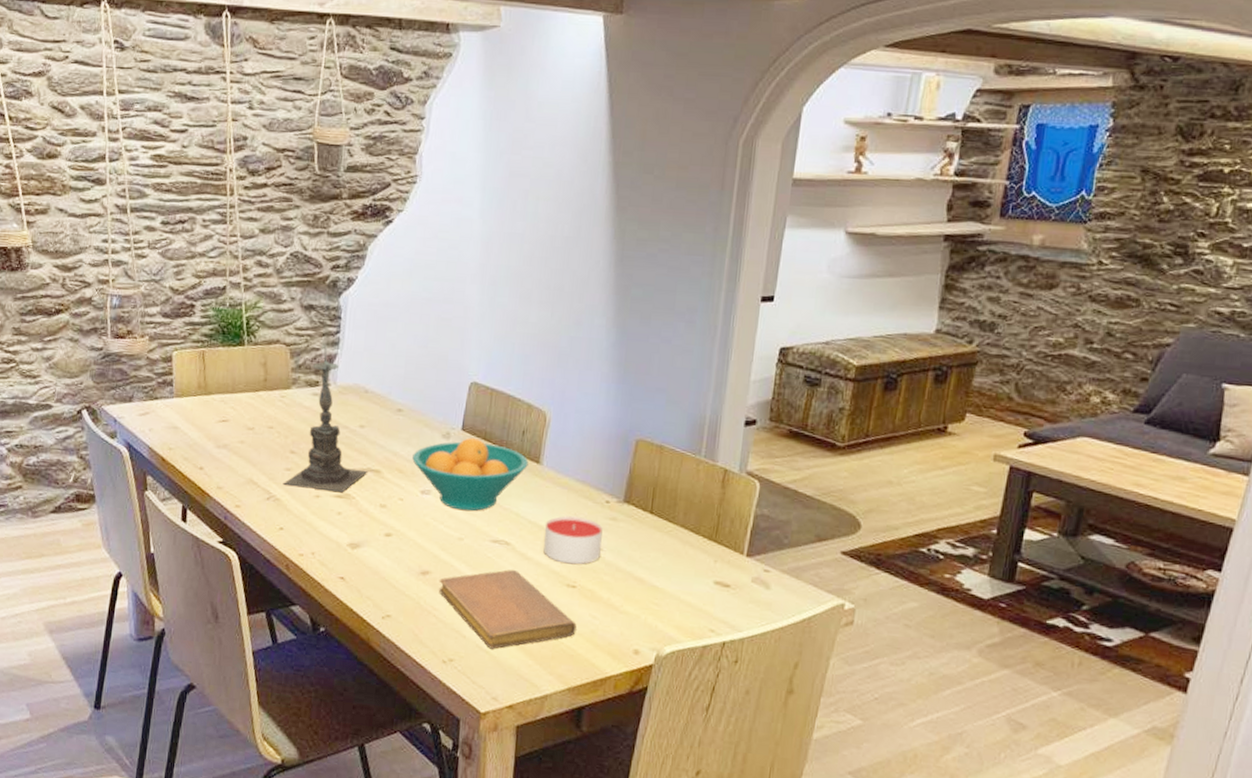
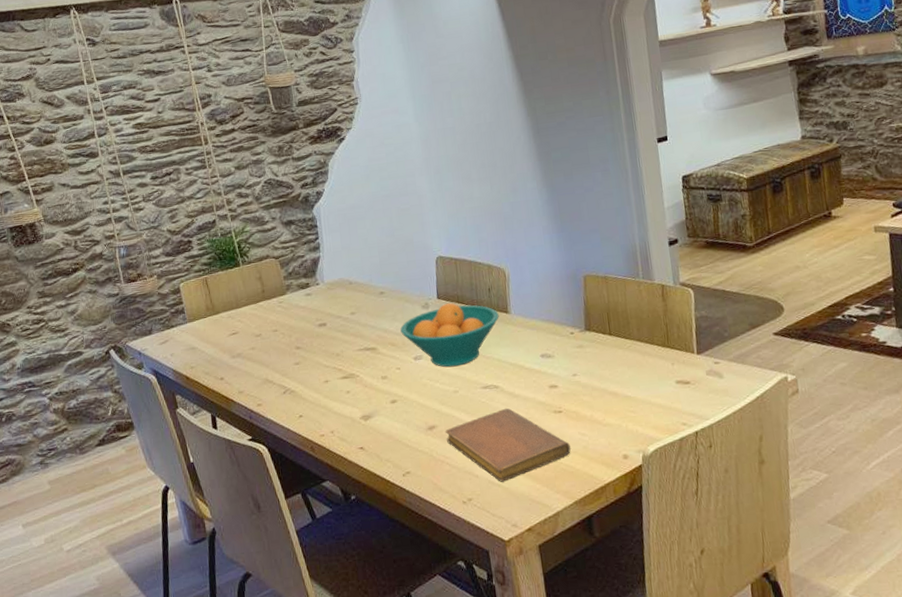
candle holder: present [282,344,369,493] -> none [294,251,366,378]
candle: present [543,516,603,565] -> none [524,350,576,394]

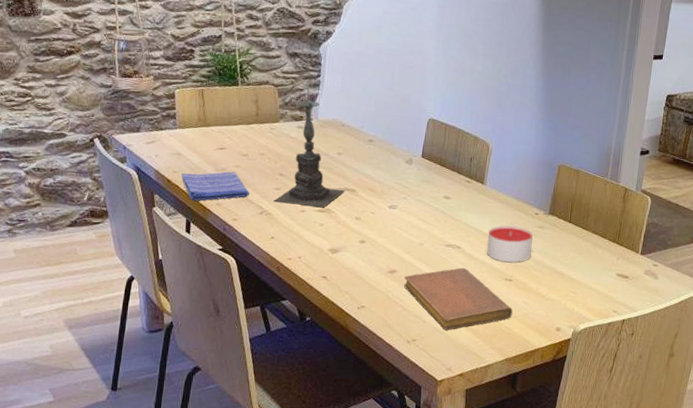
dish towel: none [199,354,269,394] -> present [181,171,249,202]
candle holder: none [294,251,366,378] -> present [273,86,346,208]
fruit bowl: present [400,302,499,367] -> none [381,163,475,222]
candle: none [524,350,576,394] -> present [487,225,533,263]

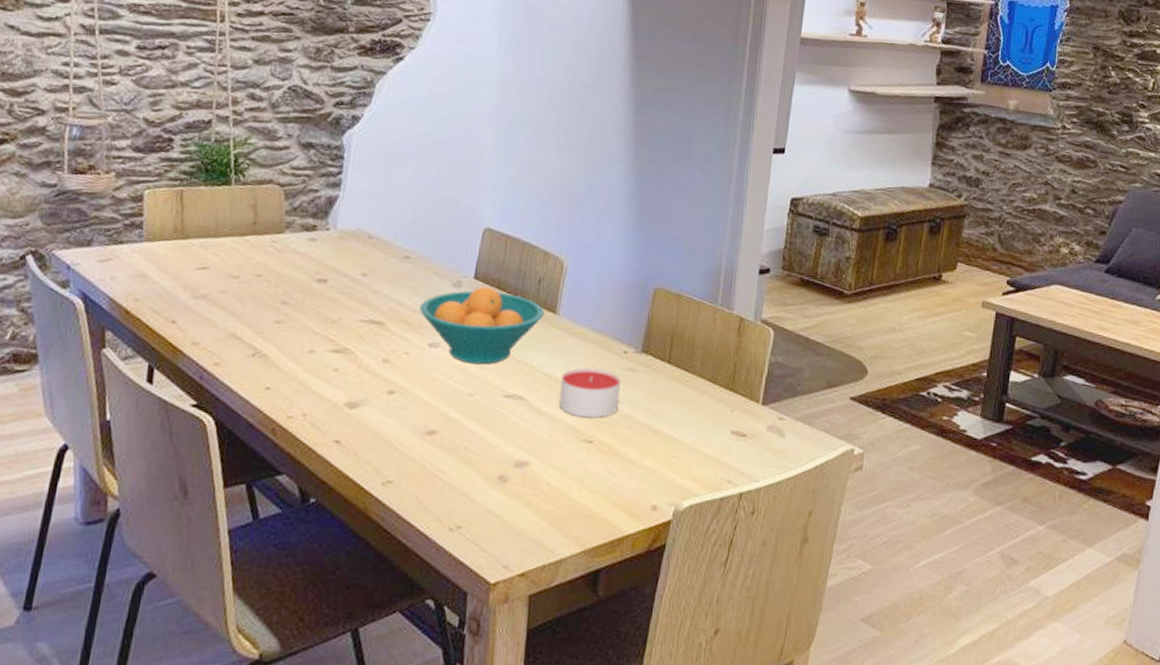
dish towel: present [181,171,249,202] -> none [145,298,239,340]
candle holder: present [273,86,346,208] -> none [271,185,371,347]
fruit bowl: none [381,163,475,222] -> present [419,286,545,365]
notebook: present [404,267,513,331] -> none [446,425,593,513]

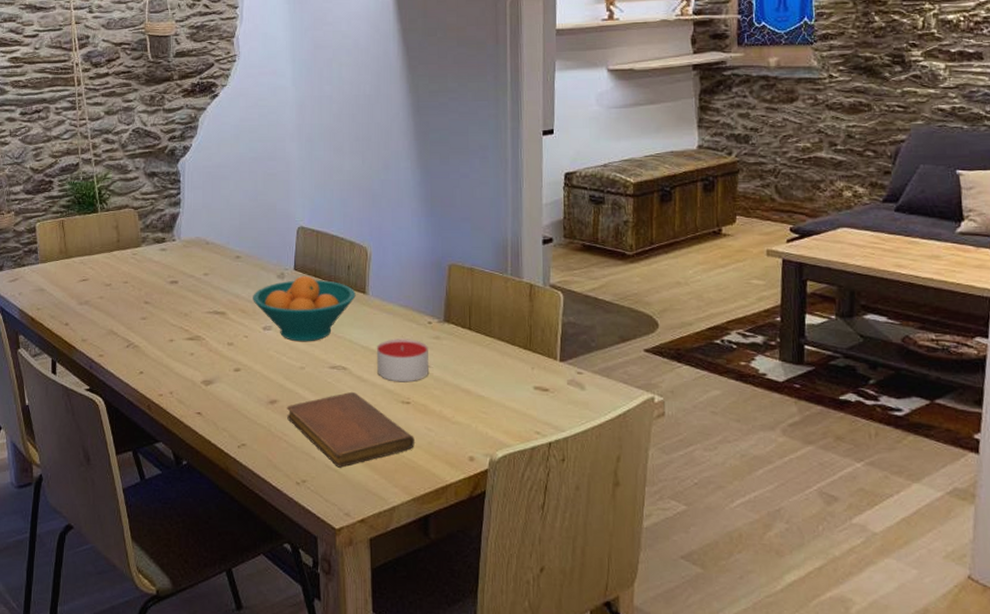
notebook: none [446,425,593,513] -> present [286,391,415,468]

